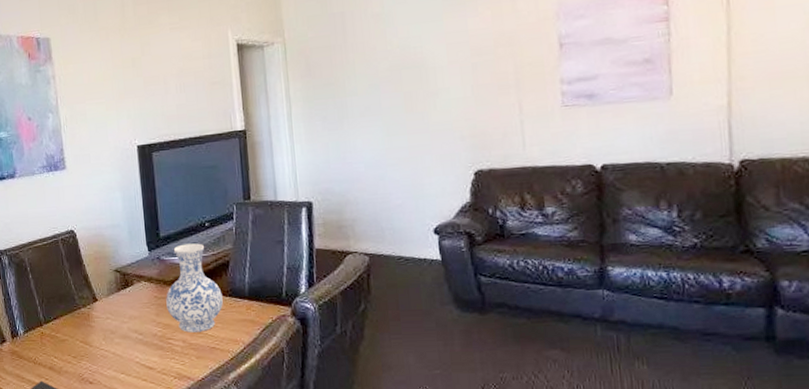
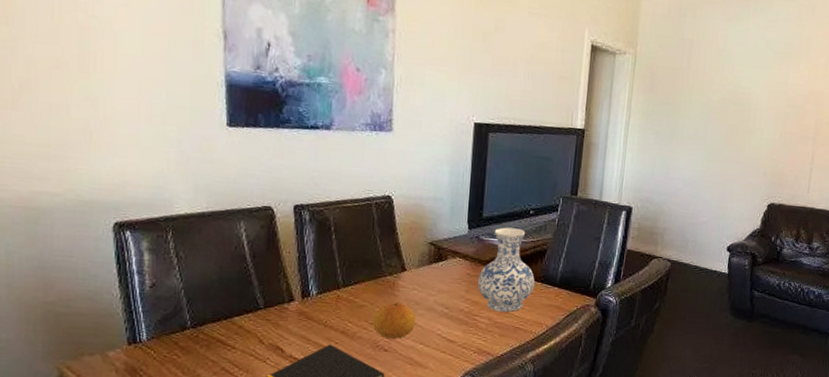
fruit: none [75,332,114,370] -> present [373,302,416,339]

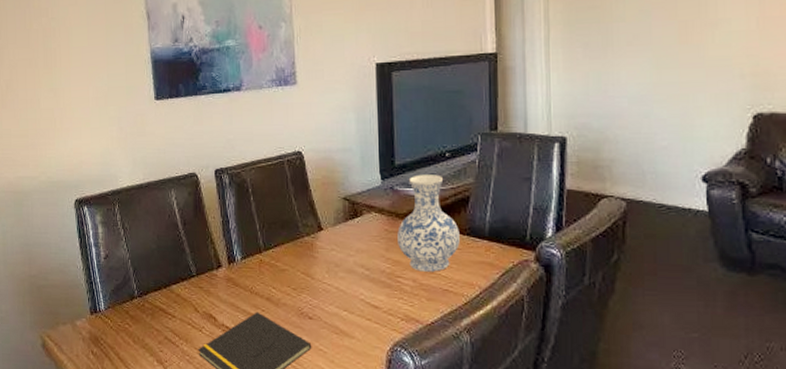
fruit: present [373,302,416,339] -> none [296,264,337,305]

